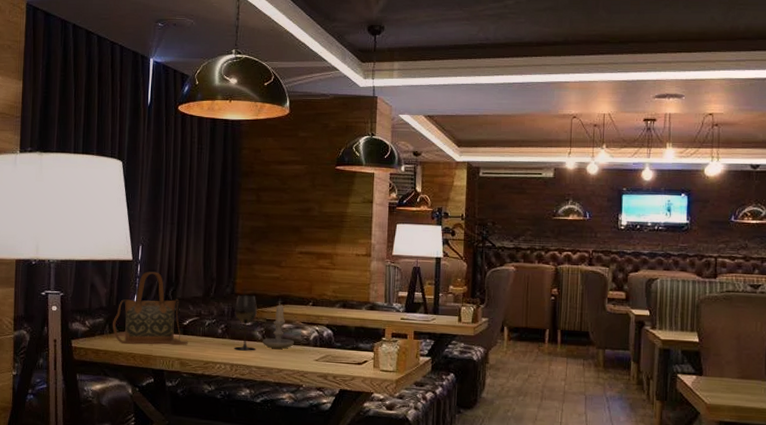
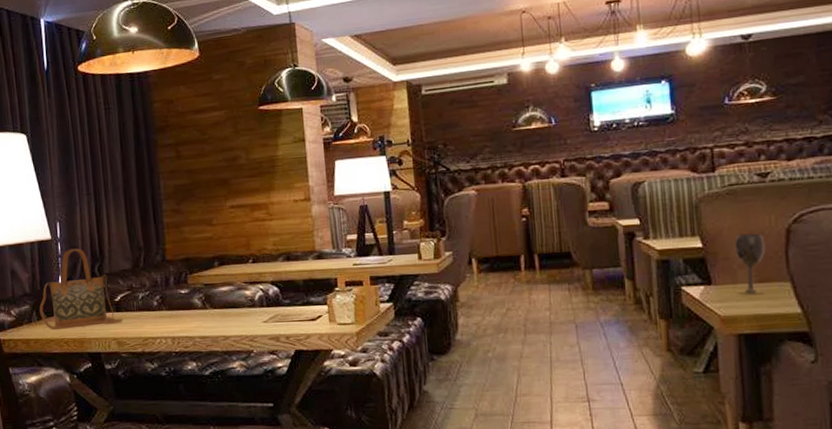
wineglass: present [234,294,258,351] -> none [167,260,196,322]
candle: present [262,303,294,349] -> none [203,265,238,315]
wine glass: none [722,334,750,390] -> present [734,233,766,296]

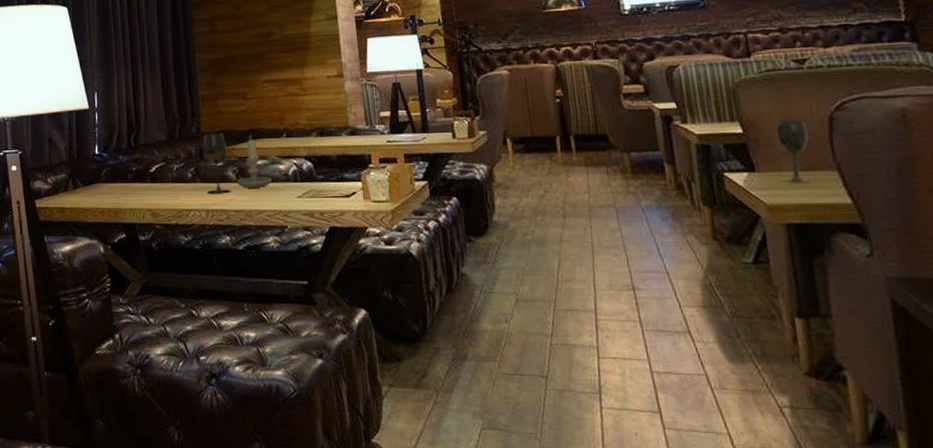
handbag: present [39,248,123,330] -> none [76,118,158,200]
wineglass: none [167,260,196,322] -> present [202,132,230,194]
candle: none [203,265,238,315] -> present [237,138,272,188]

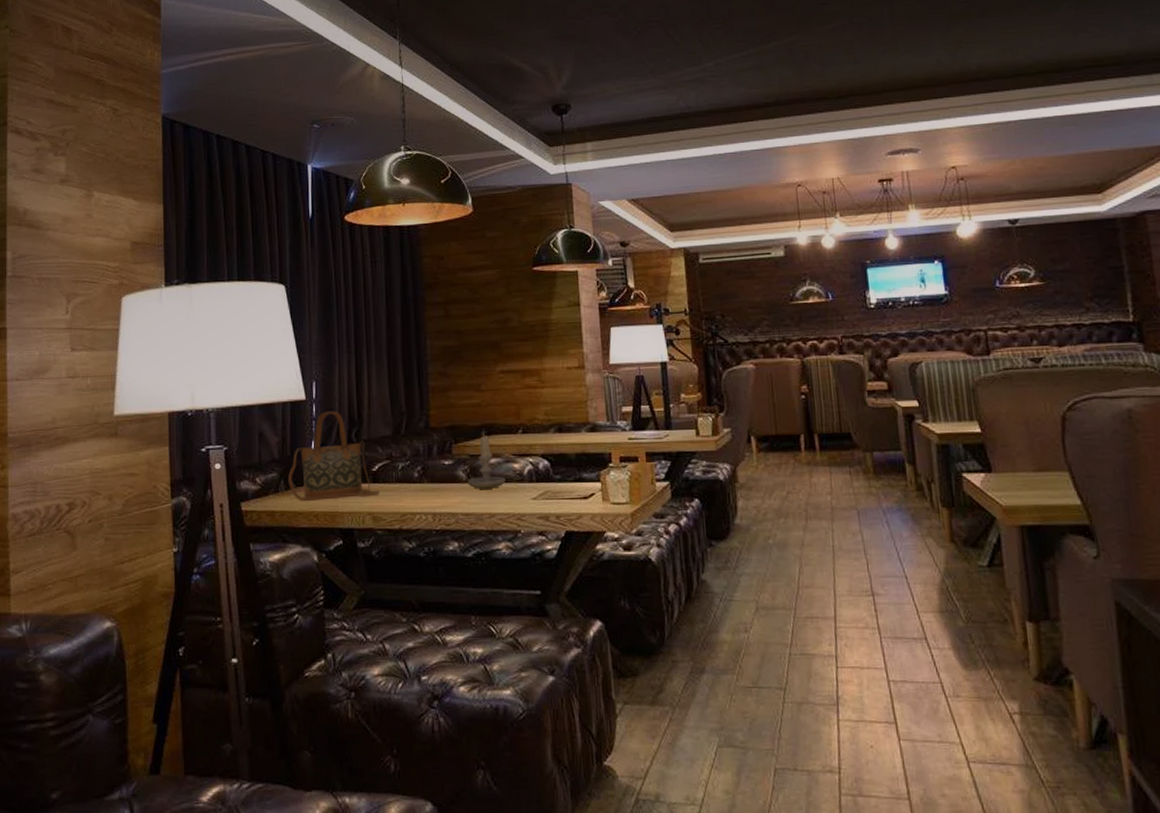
handbag: none [76,118,158,200] -> present [288,411,380,502]
wineglass: present [202,132,230,194] -> none [430,428,460,496]
wine glass: present [775,120,811,184] -> none [1011,419,1044,485]

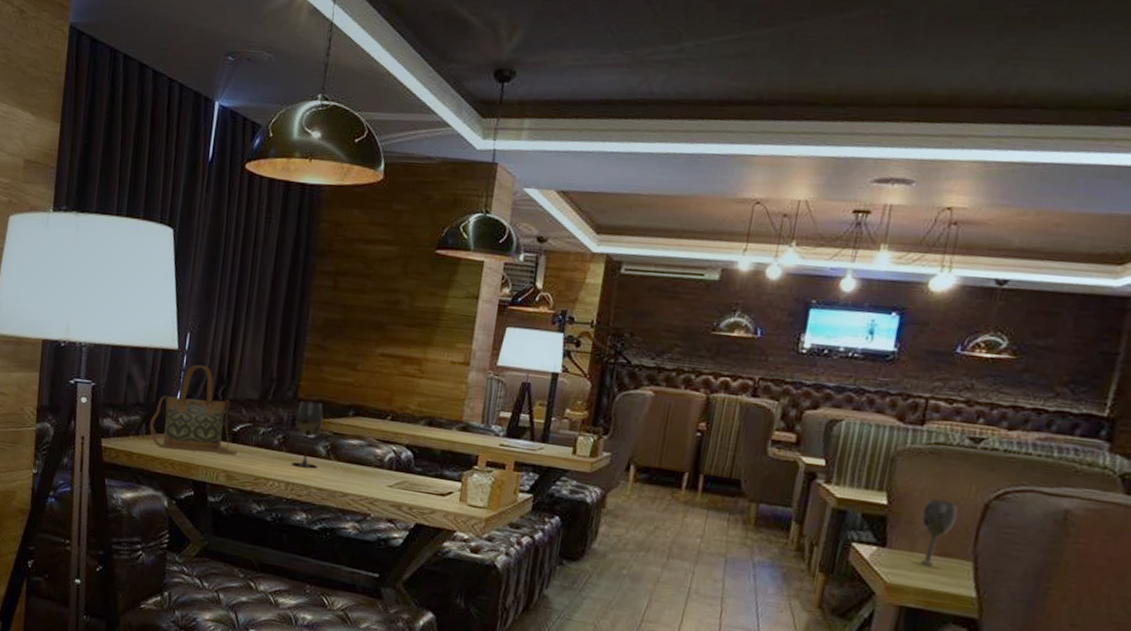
wineglass: none [430,428,460,496] -> present [292,400,324,469]
candle: present [467,434,505,489] -> none [326,414,365,470]
wine glass: none [1011,419,1044,485] -> present [911,499,958,570]

